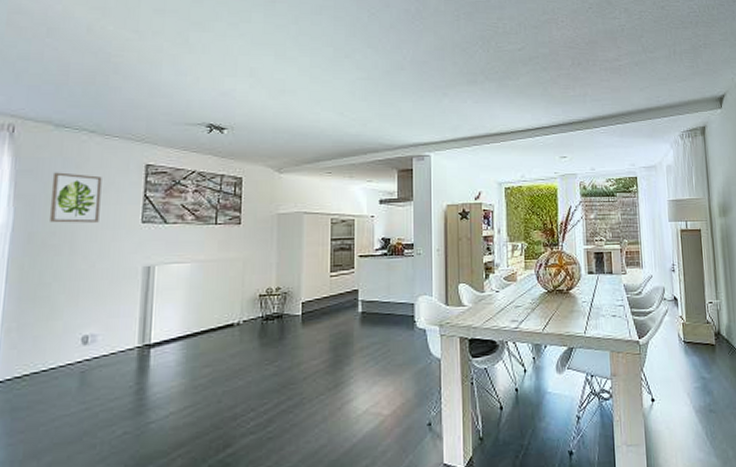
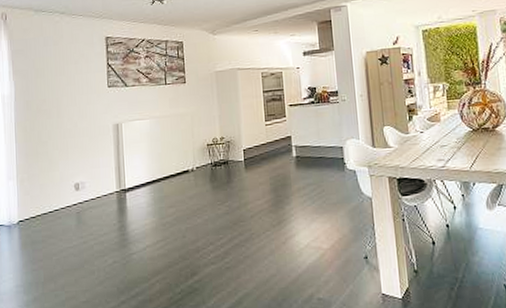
wall art: present [48,172,102,223] -> none [38,49,76,92]

